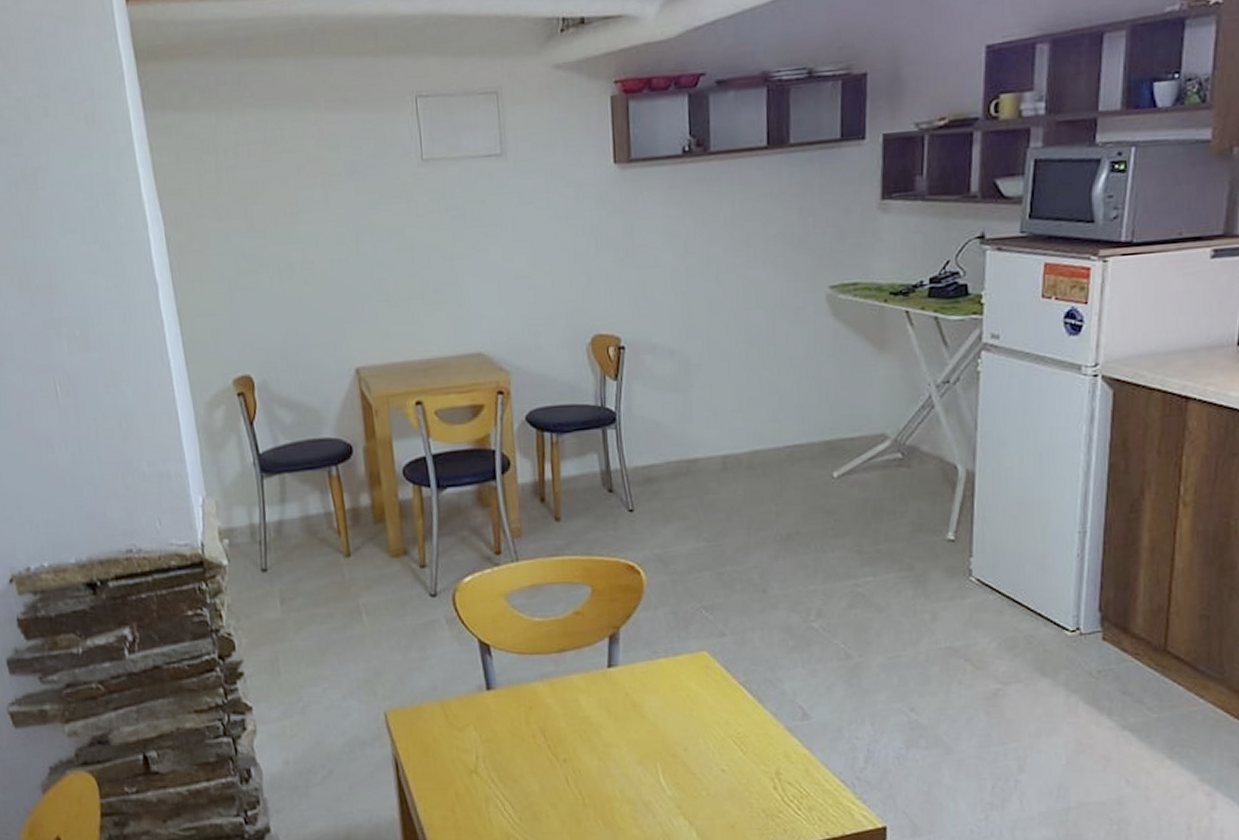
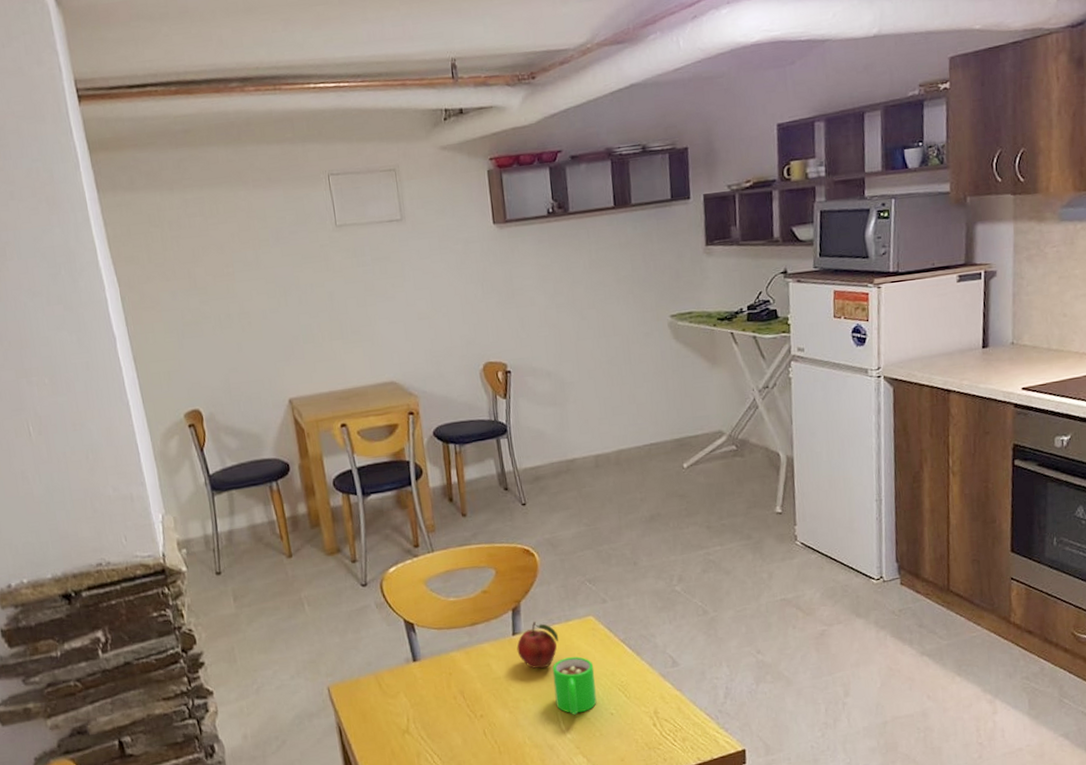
fruit: none [612,652,664,710] -> present [516,621,559,669]
mug: none [653,699,706,768] -> present [552,656,597,715]

